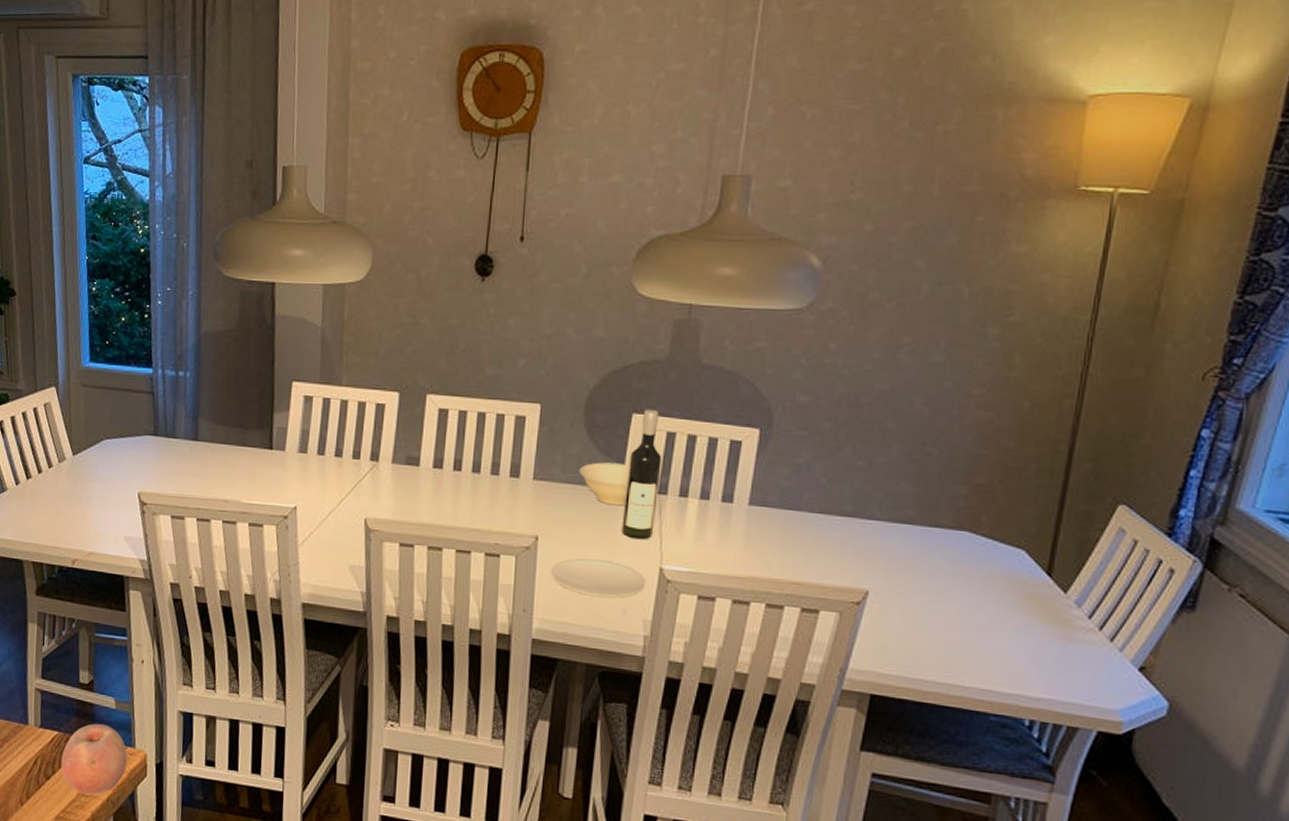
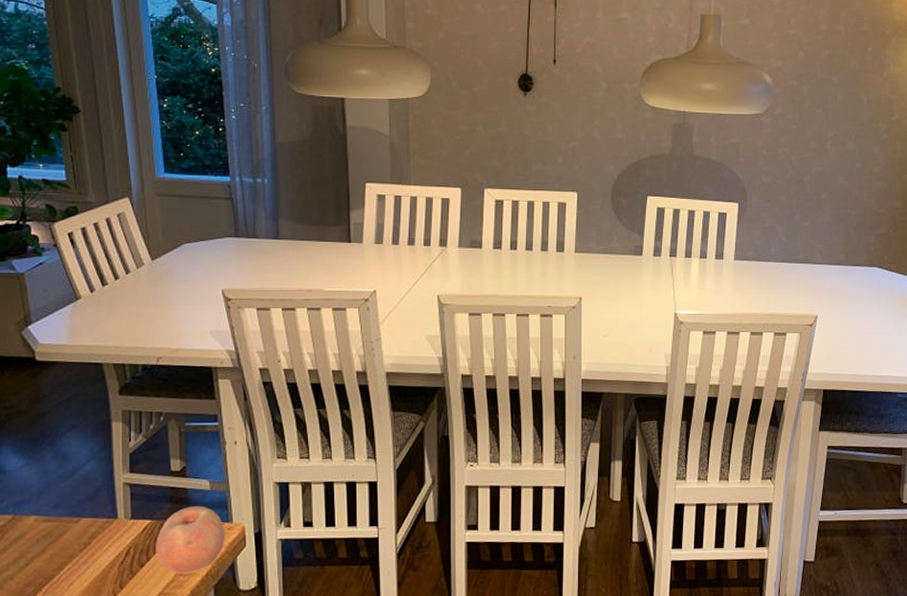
plate: present [551,558,646,598] -> none [593,311,665,340]
bowl: present [578,462,631,506] -> none [610,235,648,268]
bottle: present [622,409,662,540] -> none [645,192,671,293]

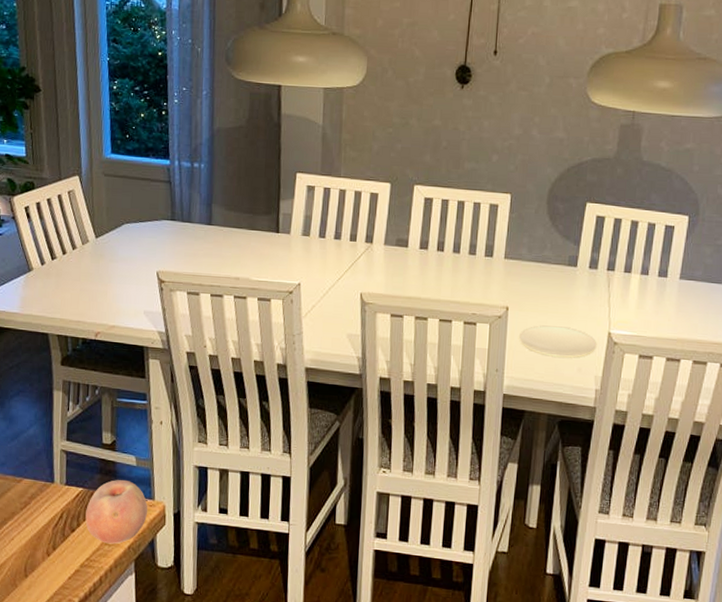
plate: none [593,311,665,340] -> present [519,325,597,358]

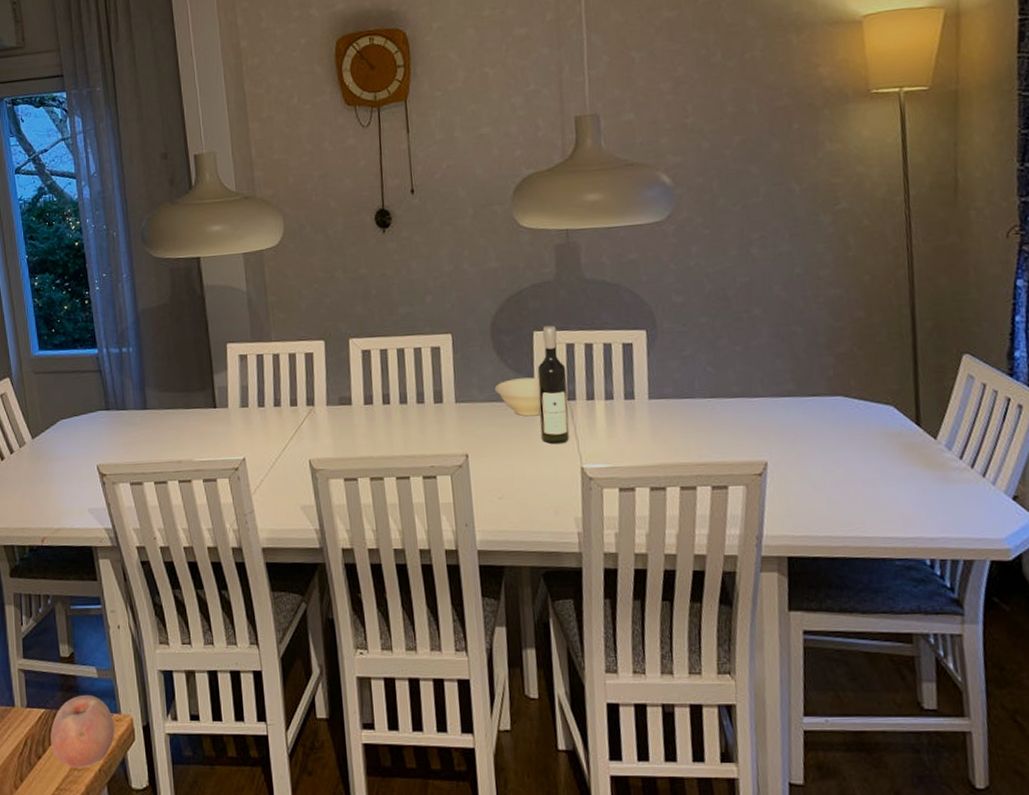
plate: present [519,325,597,358] -> none [484,468,571,503]
bowl: none [542,244,585,281] -> present [494,377,542,417]
bottle: none [577,199,610,309] -> present [537,325,570,445]

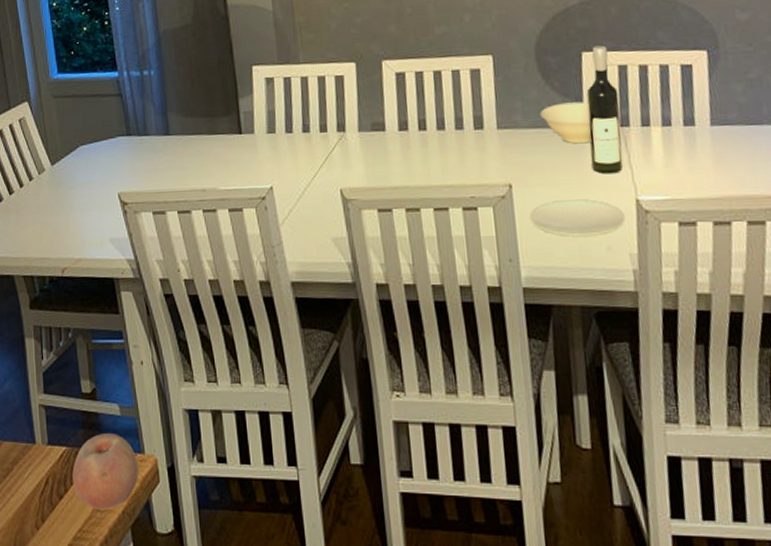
plate: none [484,468,571,503] -> present [530,199,625,237]

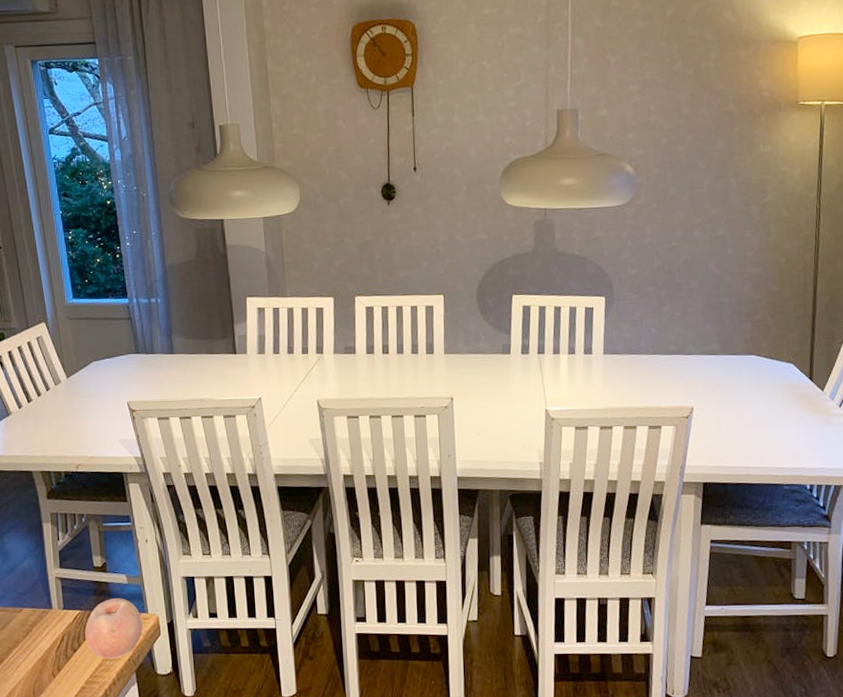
plate: present [530,199,625,237] -> none [466,409,537,438]
bowl: present [539,101,592,144] -> none [477,334,516,367]
bottle: present [586,45,623,174] -> none [514,290,538,390]

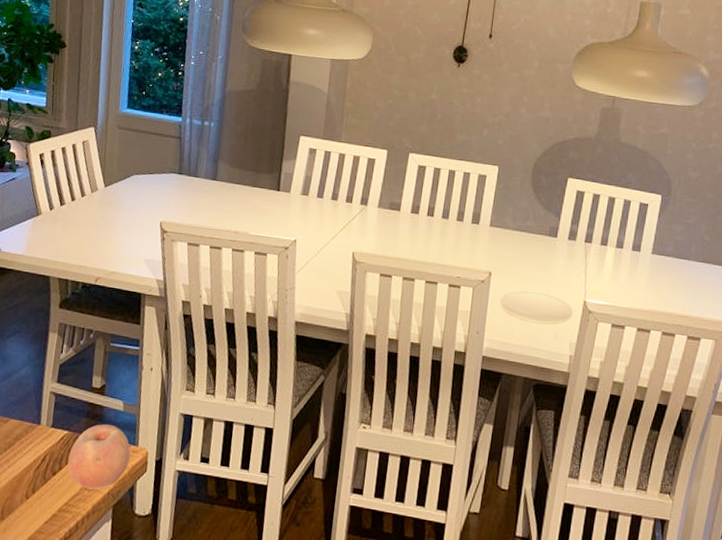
plate: none [466,409,537,438] -> present [500,291,573,324]

